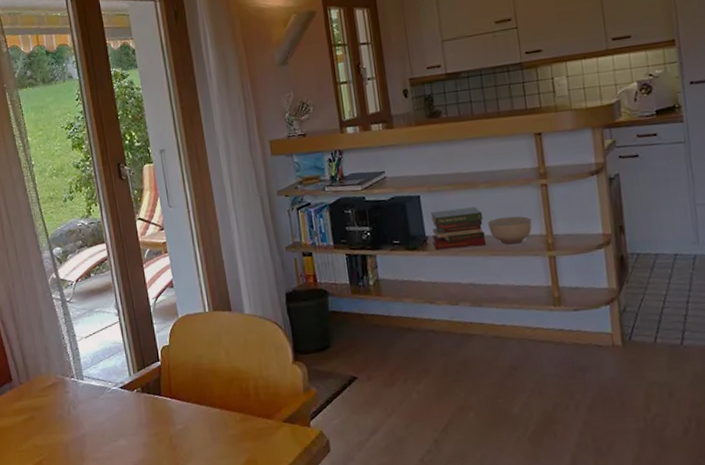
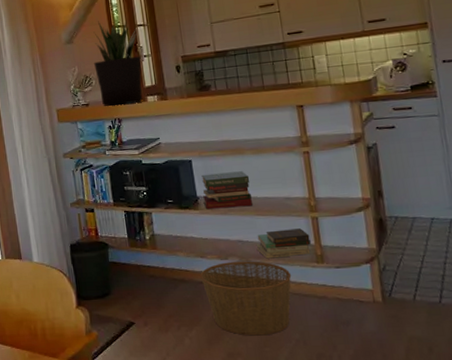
planter: none [311,39,366,136] -> present [93,21,143,106]
basket: none [429,305,527,388] -> present [200,261,292,336]
bowl: present [487,216,532,245] -> none [253,180,296,206]
books: none [489,269,548,303] -> present [256,228,311,259]

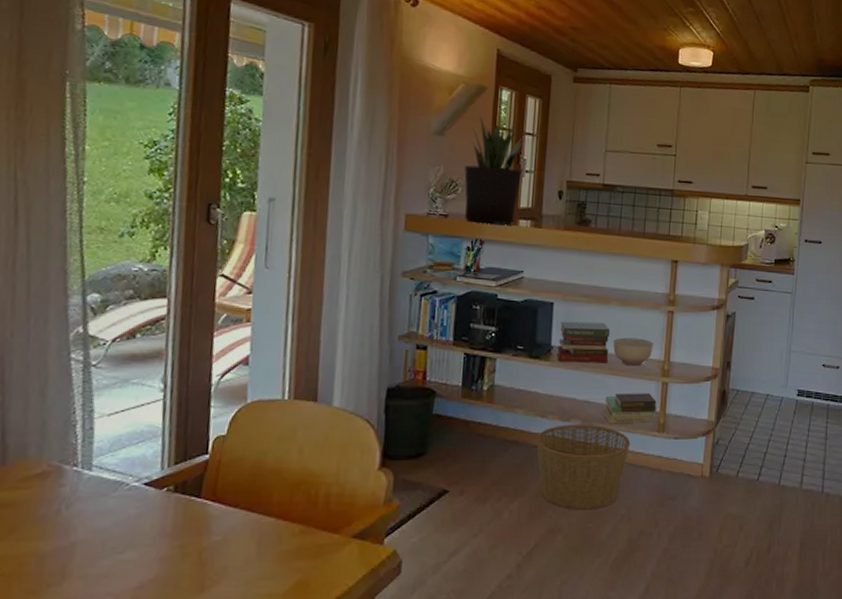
bowl: none [253,180,296,206] -> present [612,337,654,366]

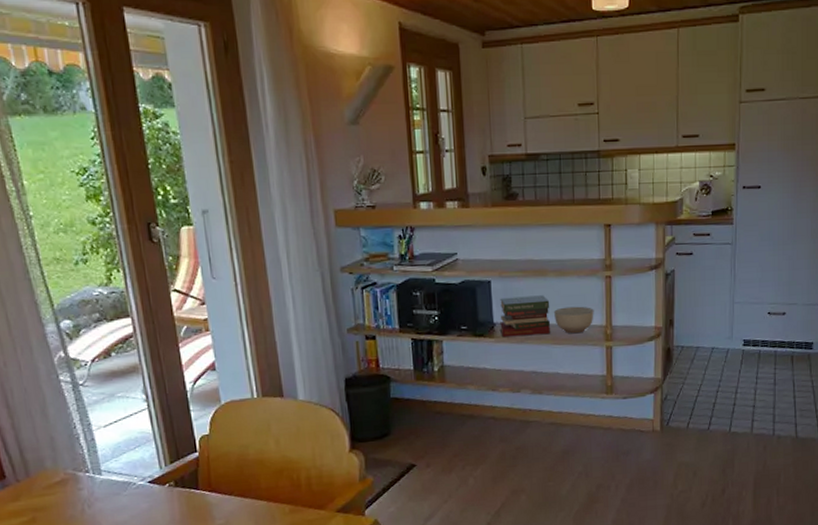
planter: present [464,116,523,225] -> none [384,98,442,211]
basket: present [536,424,631,510] -> none [490,393,581,472]
books: present [601,393,657,424] -> none [549,358,603,391]

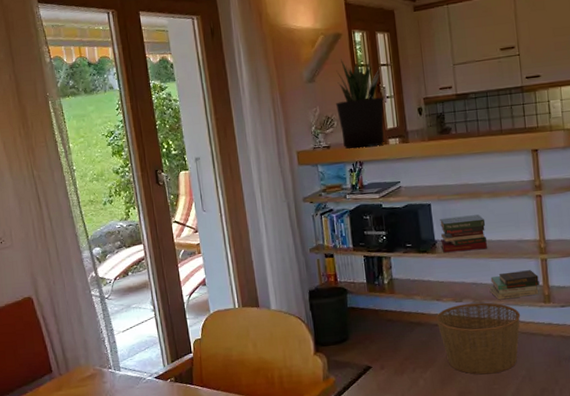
planter: none [384,98,442,211] -> present [336,59,384,149]
basket: none [490,393,581,472] -> present [436,302,521,375]
books: none [549,358,603,391] -> present [489,270,540,300]
bowl: present [553,306,594,334] -> none [489,223,528,248]

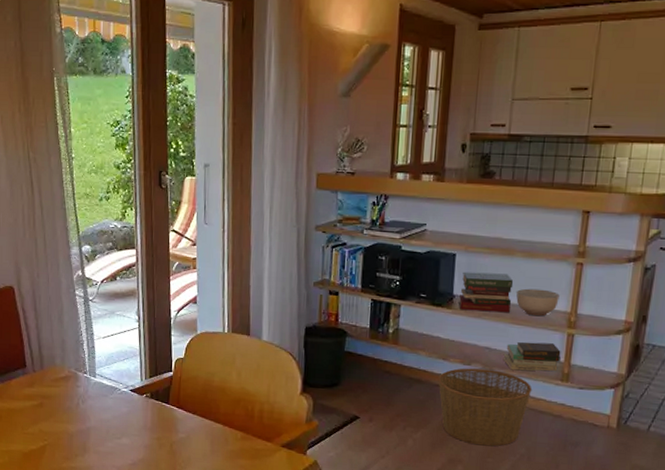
planter: present [336,59,384,149] -> none [369,75,426,181]
bowl: none [489,223,528,248] -> present [515,288,560,317]

